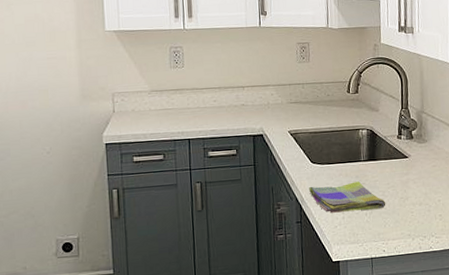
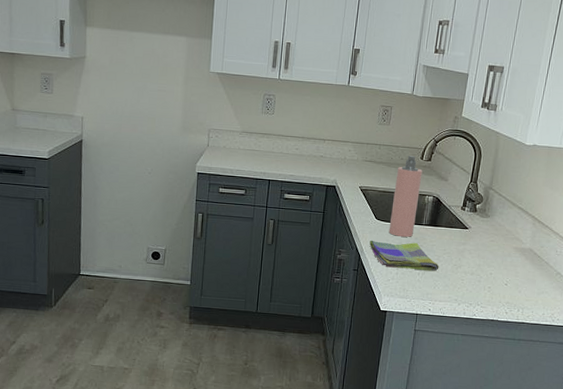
spray bottle: none [325,91,354,178] -> present [389,156,423,237]

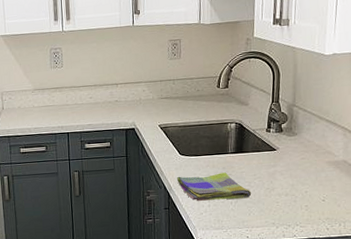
spray bottle: present [389,156,423,237] -> none [194,86,221,169]

